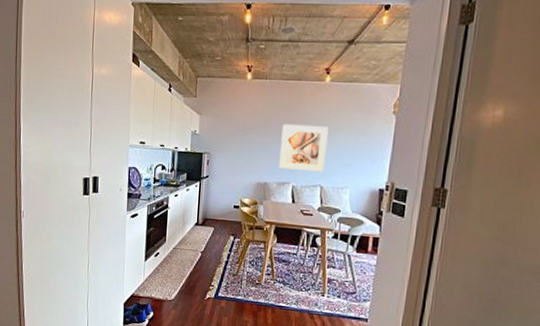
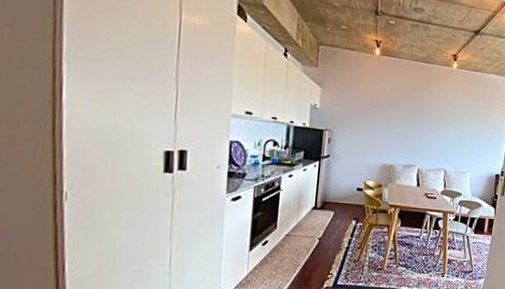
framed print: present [279,123,329,171] -> none [405,105,454,156]

